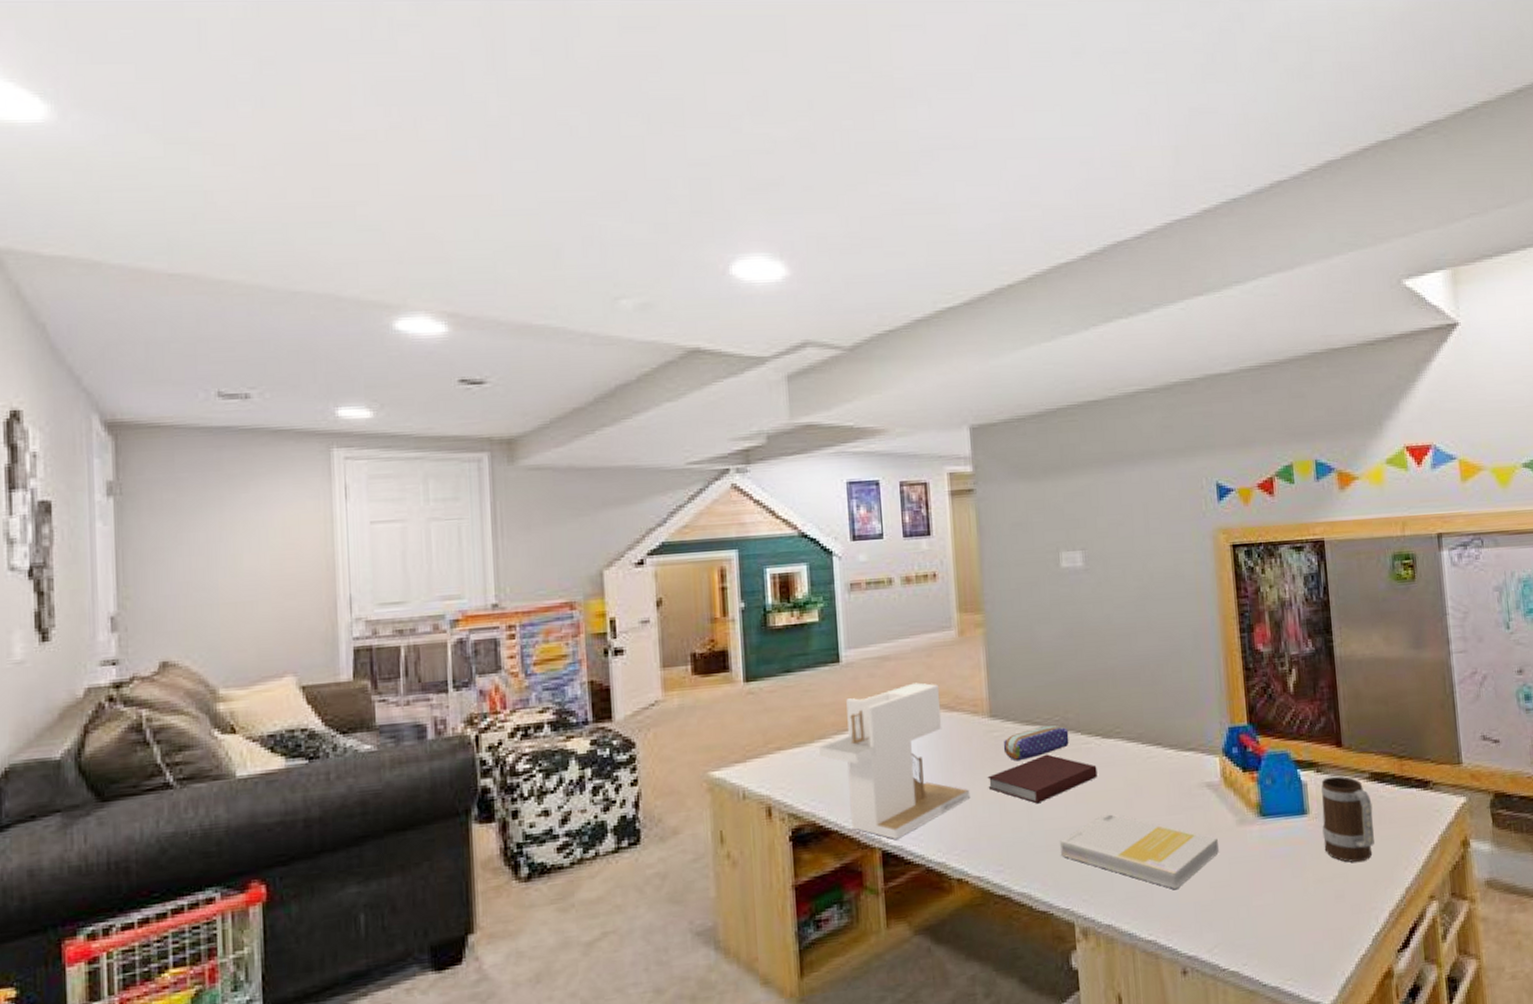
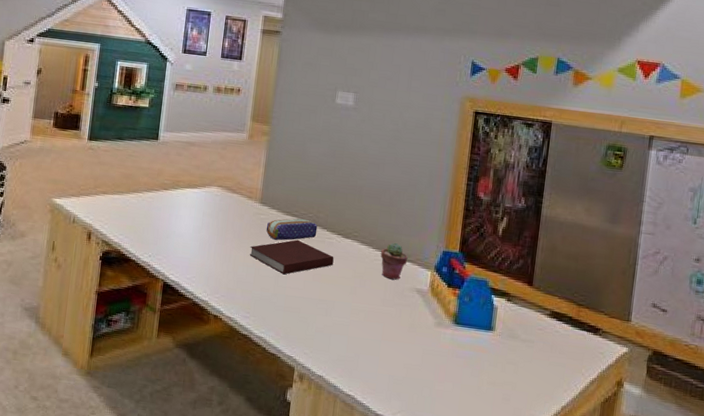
architectural model: present [818,682,969,839] -> none [131,166,235,276]
book: present [1060,812,1219,890] -> none [294,293,417,363]
potted succulent: none [1153,729,1188,779] -> present [381,242,408,280]
mug: present [1321,776,1375,863] -> none [501,306,548,378]

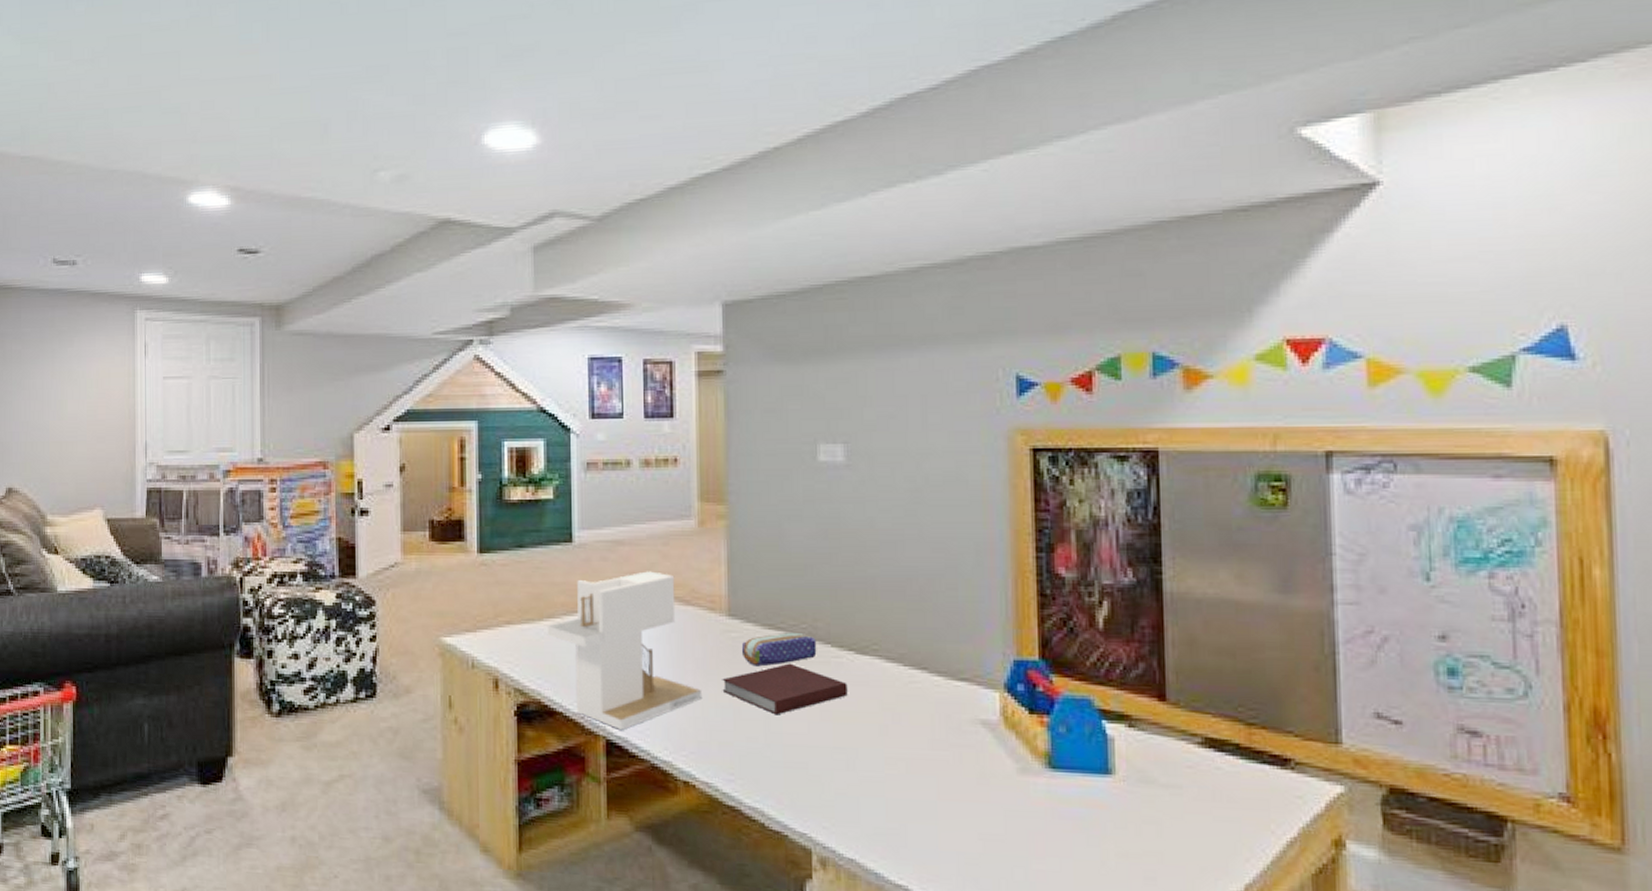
architectural model: none [131,166,235,276] -> present [547,571,701,730]
potted succulent: present [381,242,408,280] -> none [918,654,961,710]

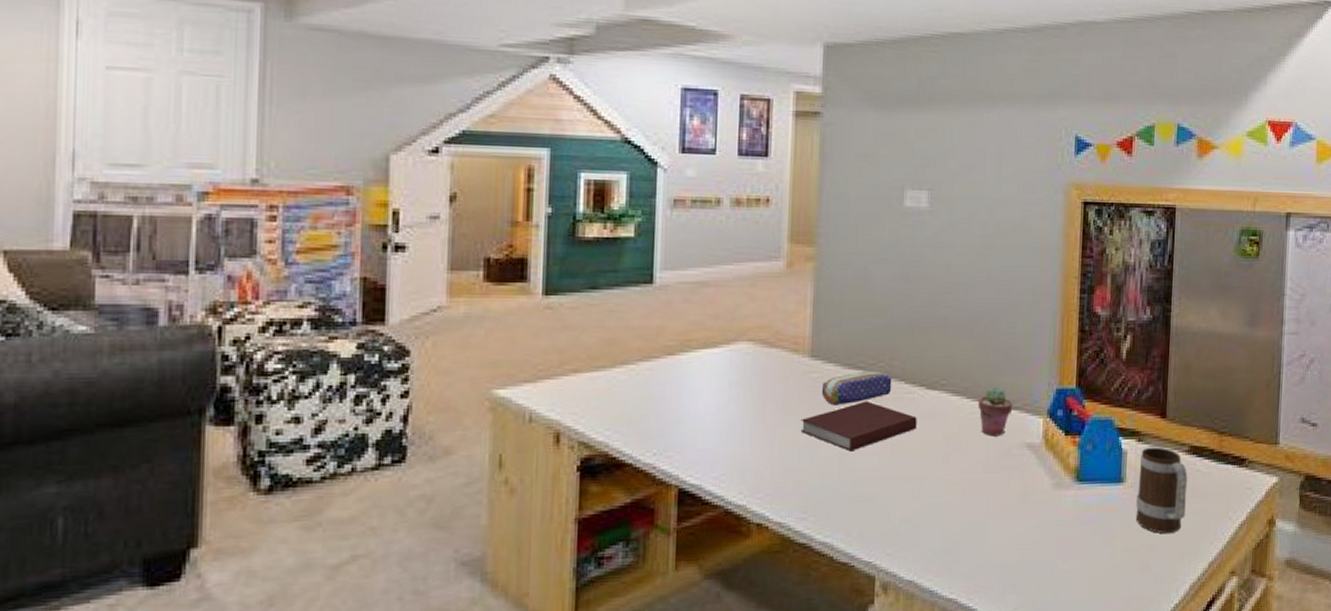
architectural model: present [547,571,701,730] -> none [619,313,780,477]
potted succulent: none [918,654,961,710] -> present [978,386,1013,436]
mug: none [1132,734,1205,843] -> present [1135,447,1188,534]

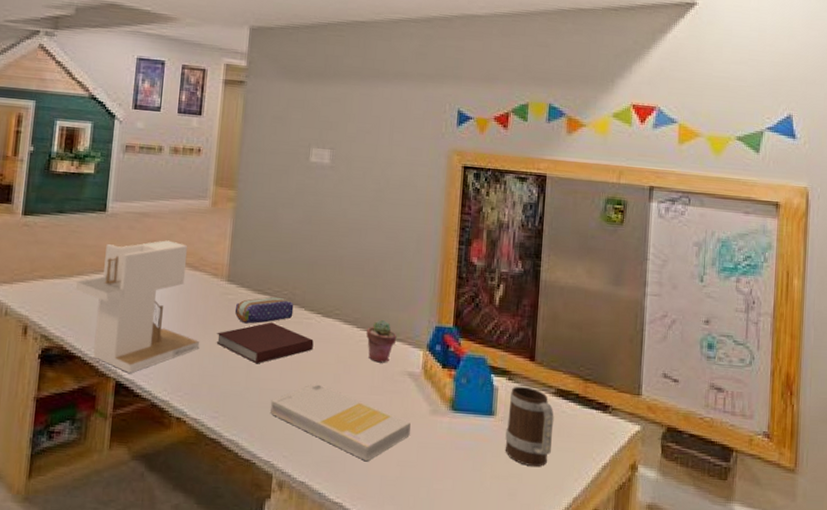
architectural model: none [619,313,780,477] -> present [75,240,199,373]
book: none [870,465,1031,550] -> present [271,382,411,462]

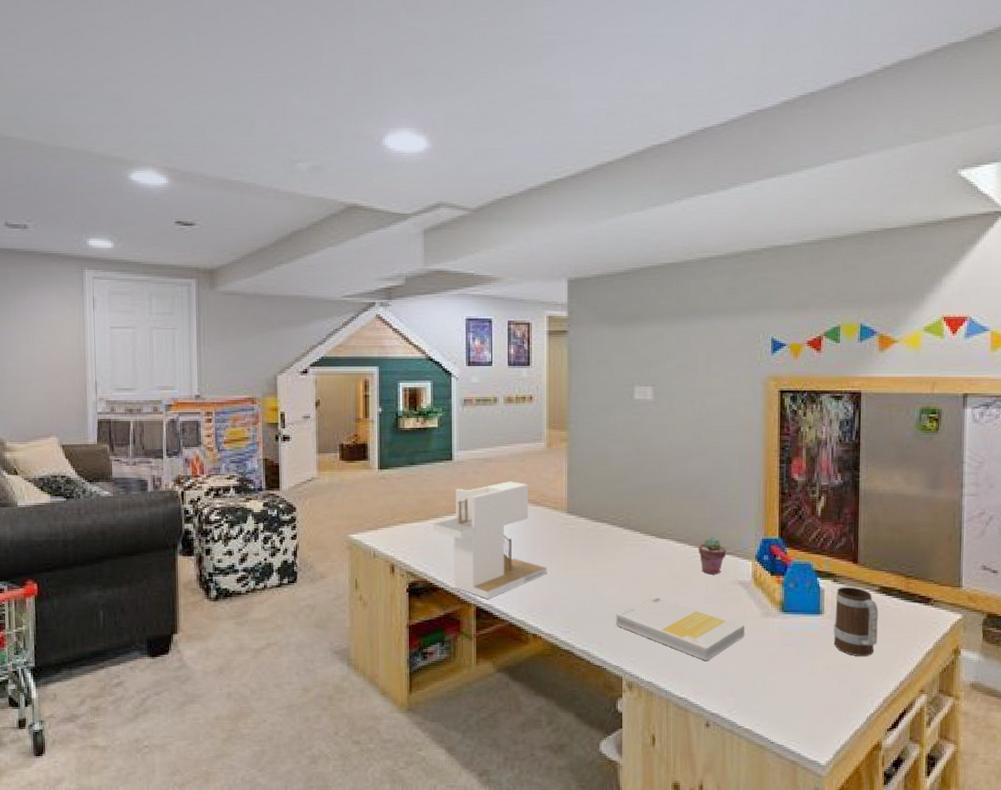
notebook: present [216,322,314,364] -> none [562,546,650,584]
pencil case: present [234,296,294,324] -> none [576,523,630,549]

